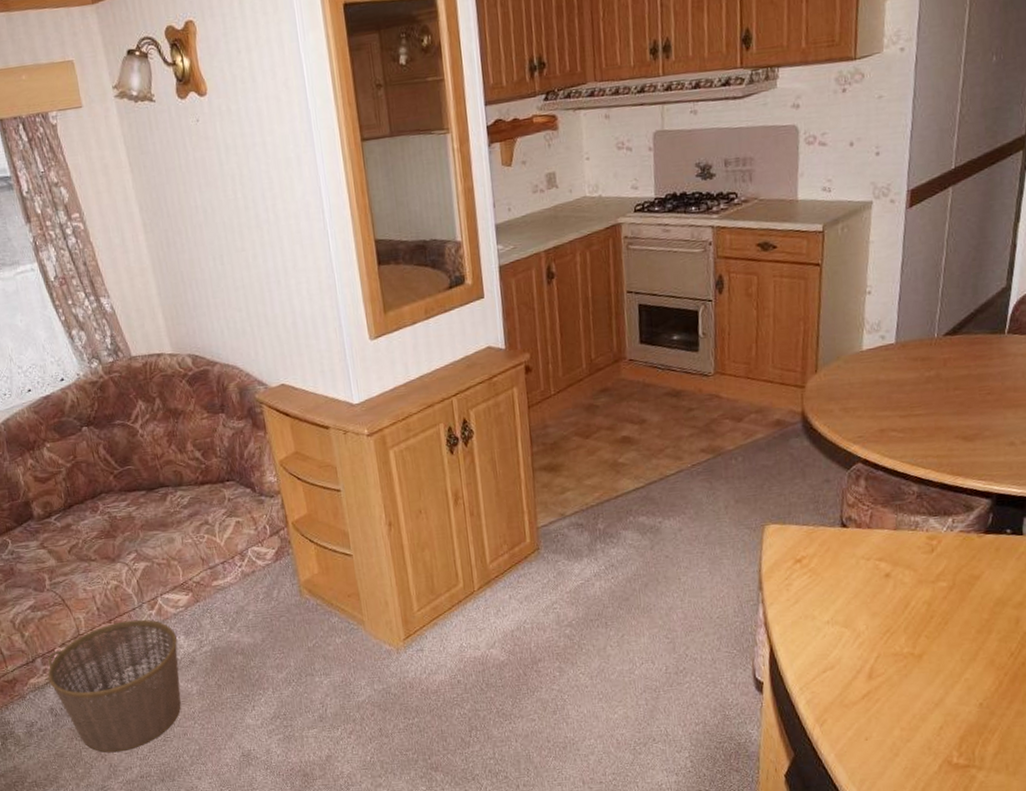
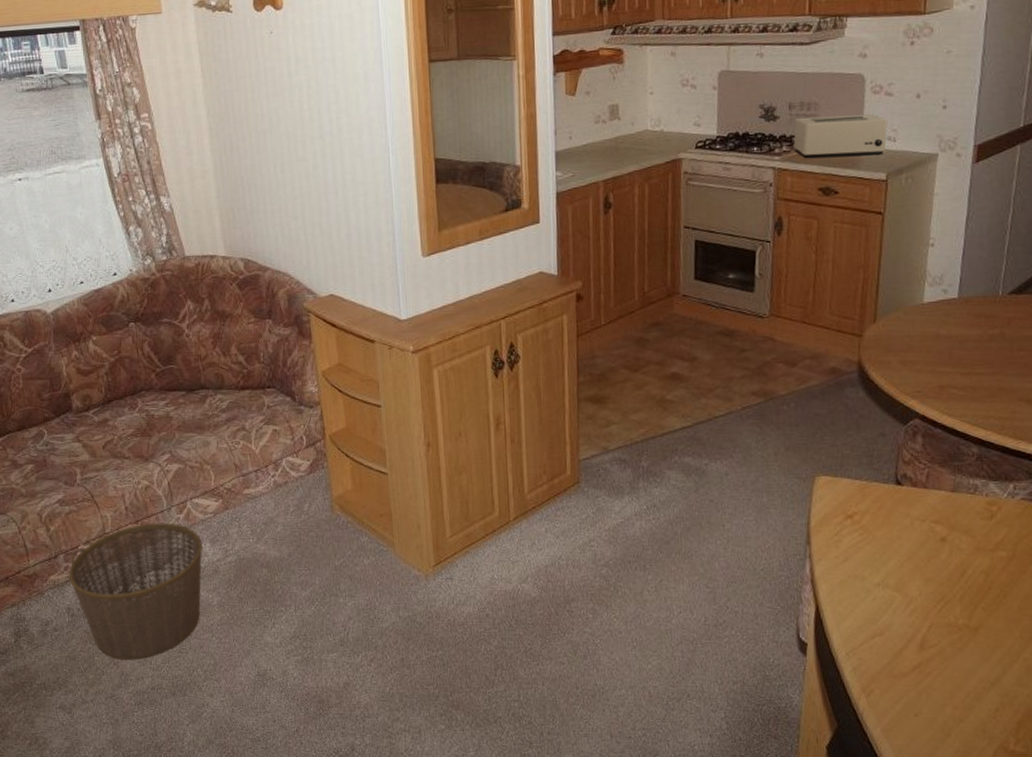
toaster: none [730,165,823,214] -> present [793,114,888,158]

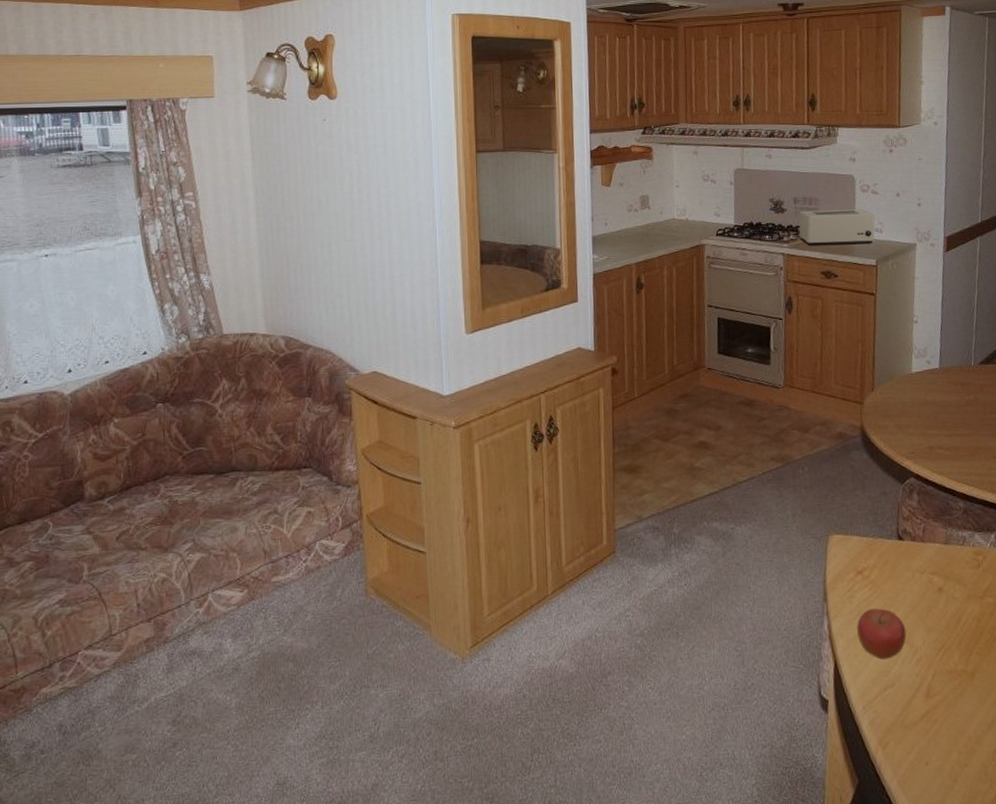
basket: present [68,523,202,660] -> none [63,618,222,781]
fruit: none [843,555,900,607] -> present [857,608,907,660]

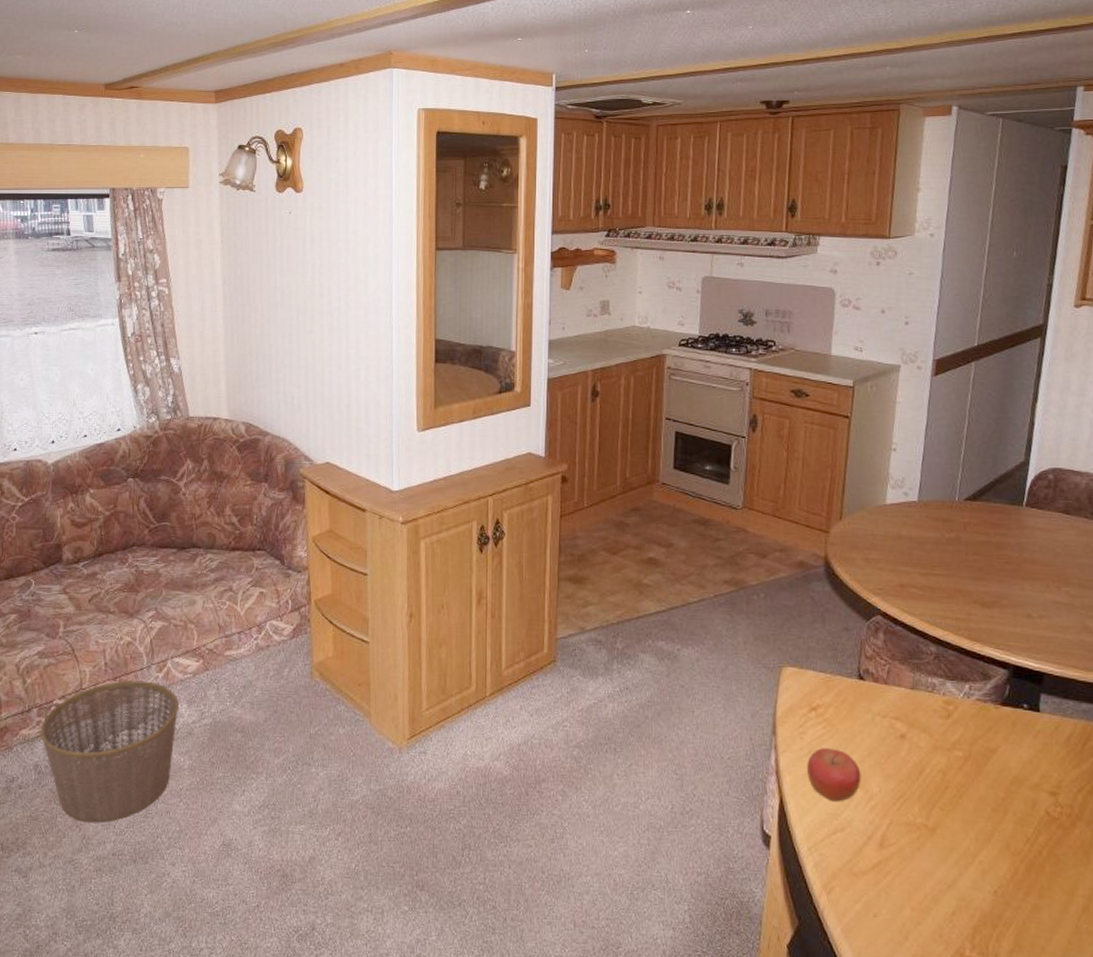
basket: none [63,618,222,781] -> present [40,680,179,823]
toaster: present [799,208,875,245] -> none [769,324,855,363]

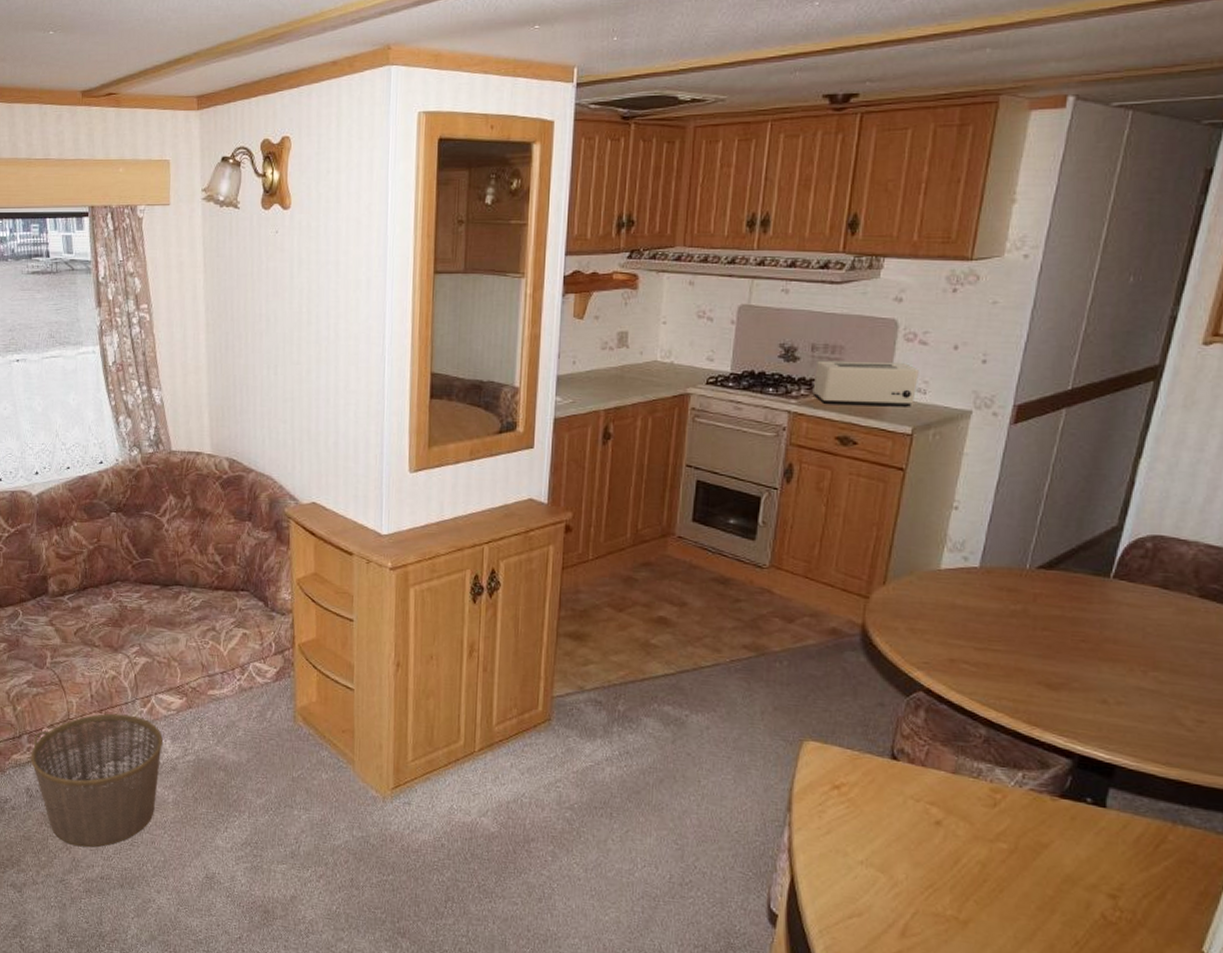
toaster: none [769,324,855,363] -> present [812,360,919,407]
fruit: present [807,748,861,802] -> none [824,828,886,886]

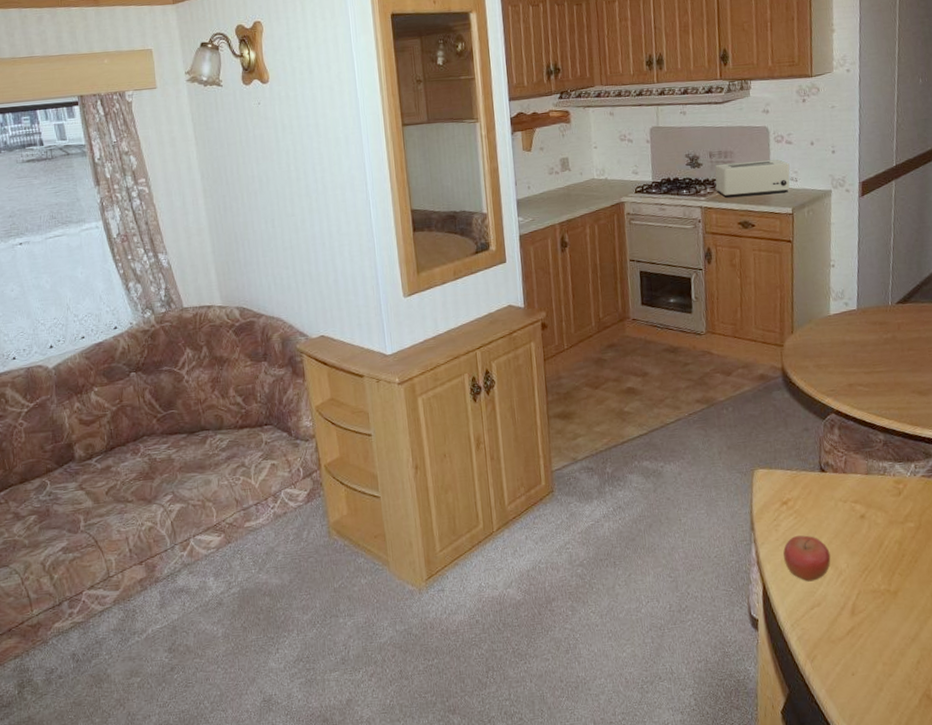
basket: present [30,713,163,848] -> none [73,561,206,700]
fruit: none [824,828,886,886] -> present [783,535,831,582]

